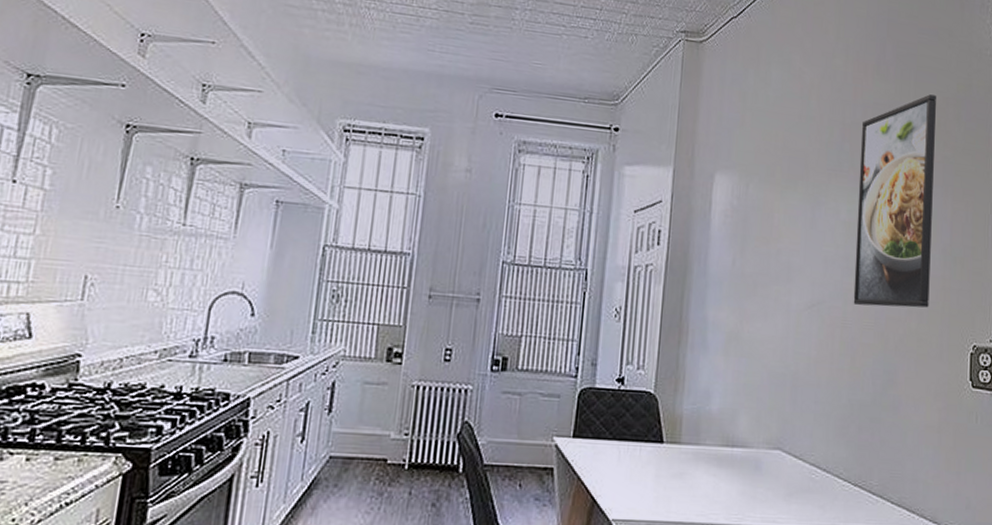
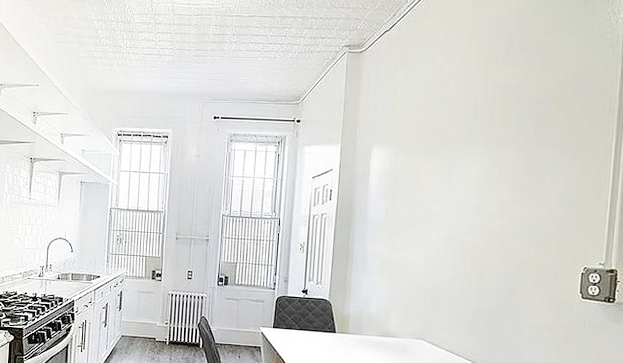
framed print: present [853,94,937,308] -> none [482,75,559,240]

